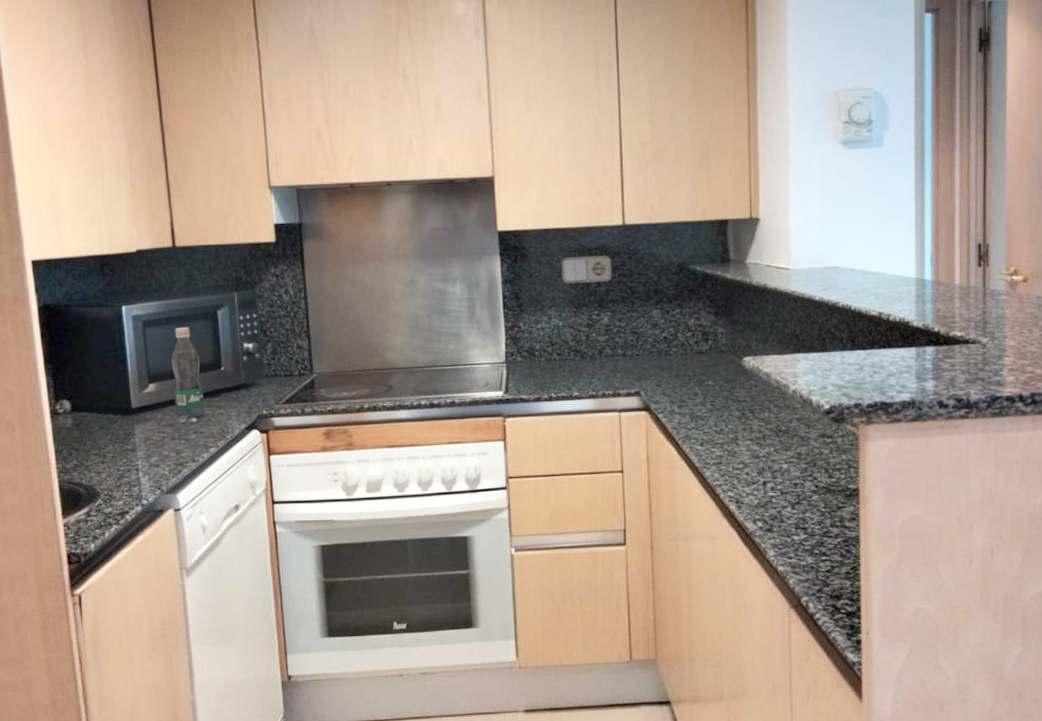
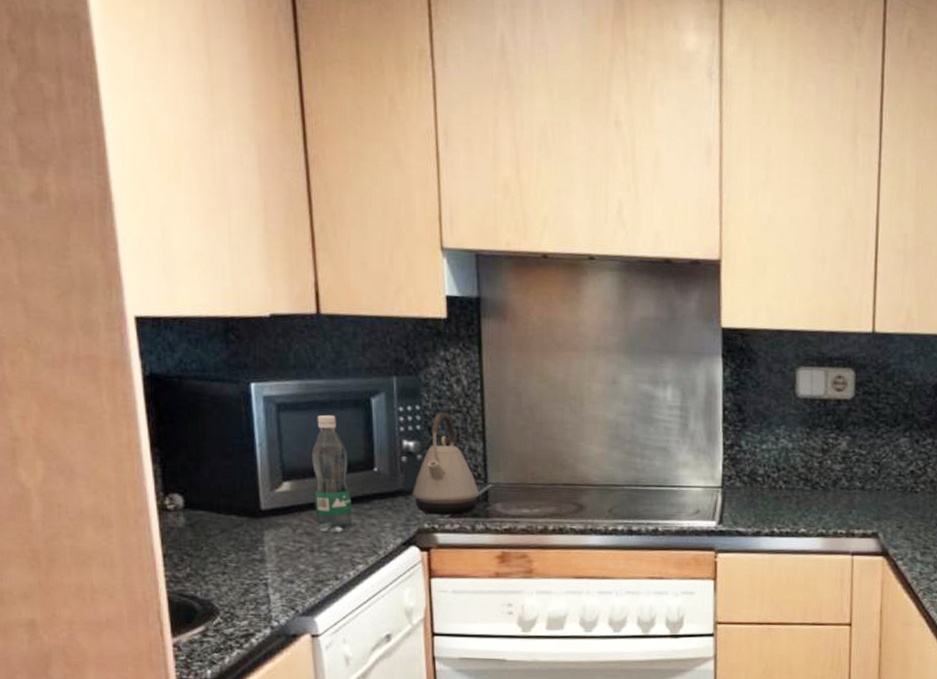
kettle: none [253,317,307,402] -> present [412,411,480,515]

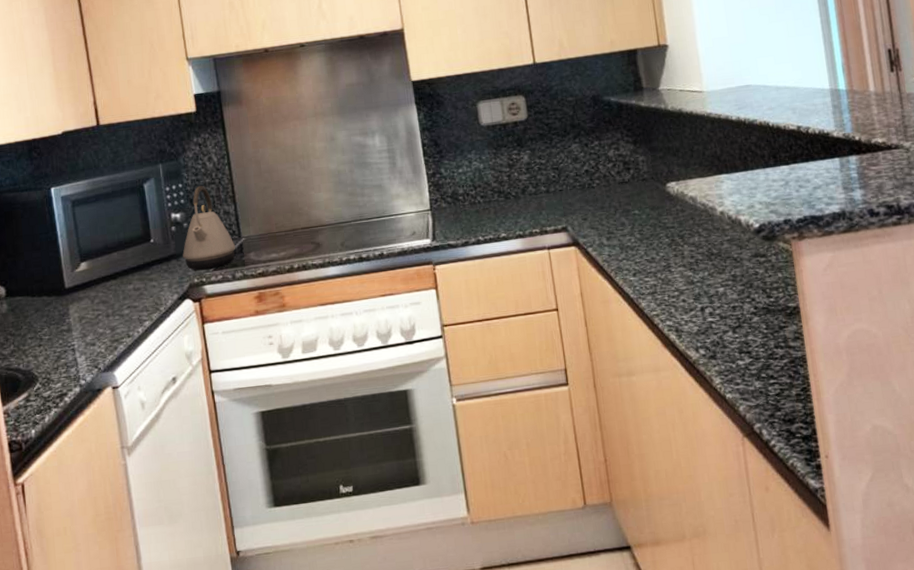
bottle: present [311,414,353,533] -> none [100,202,138,299]

